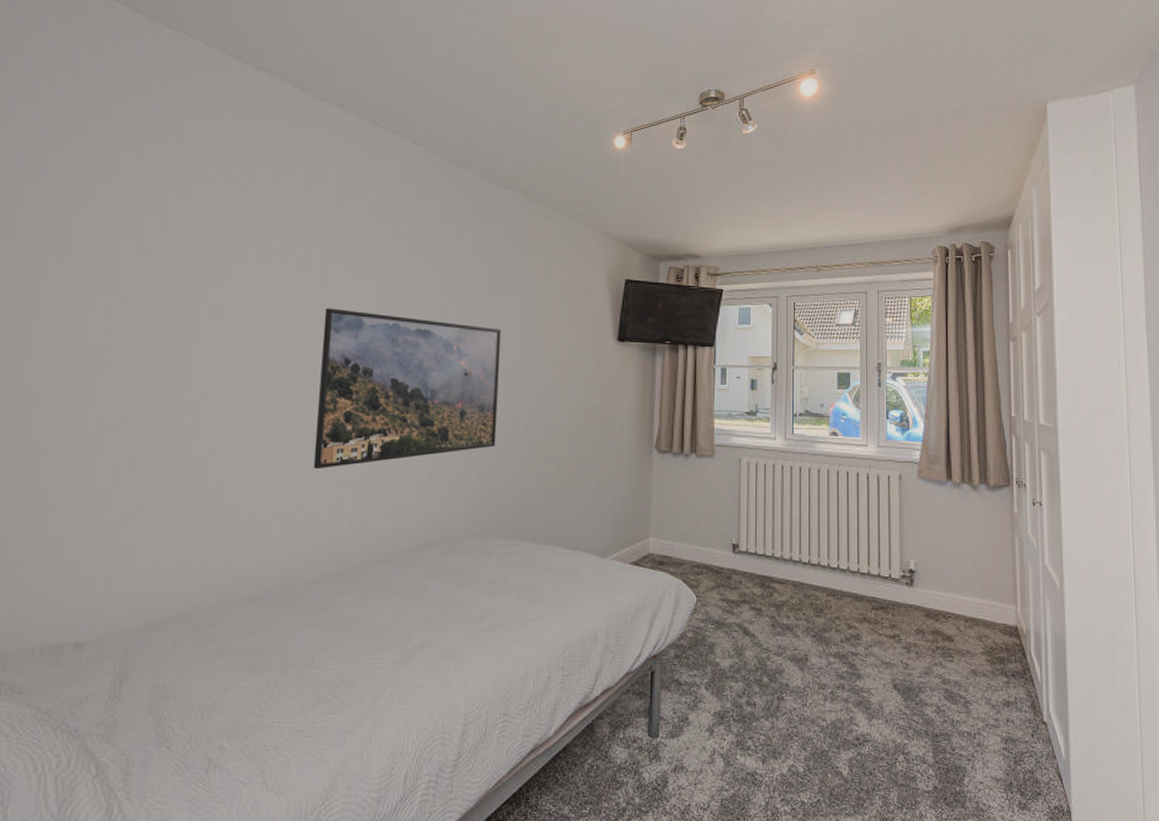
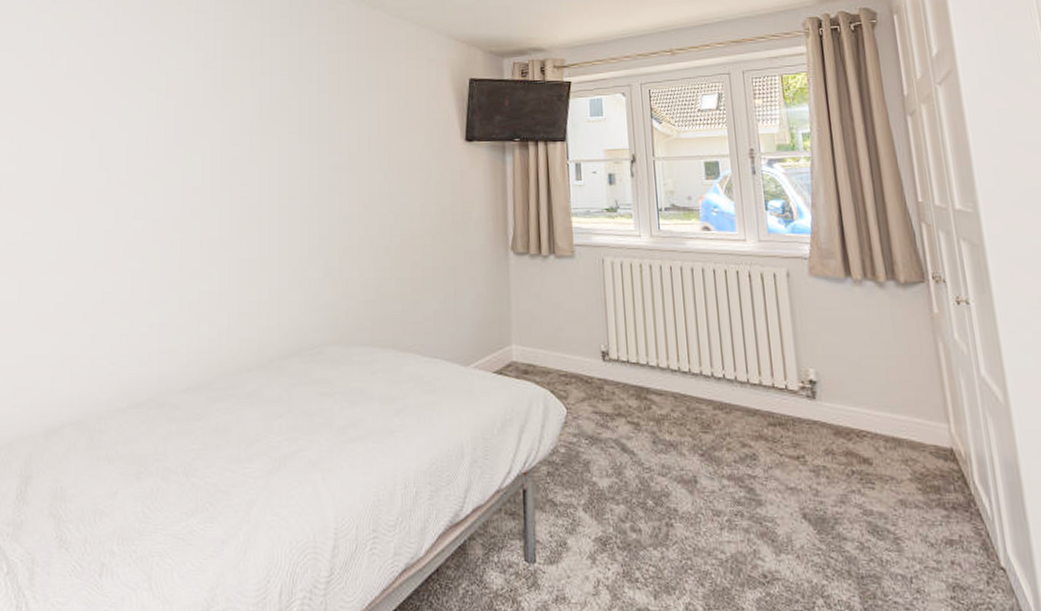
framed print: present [313,308,502,470] -> none [184,125,352,280]

